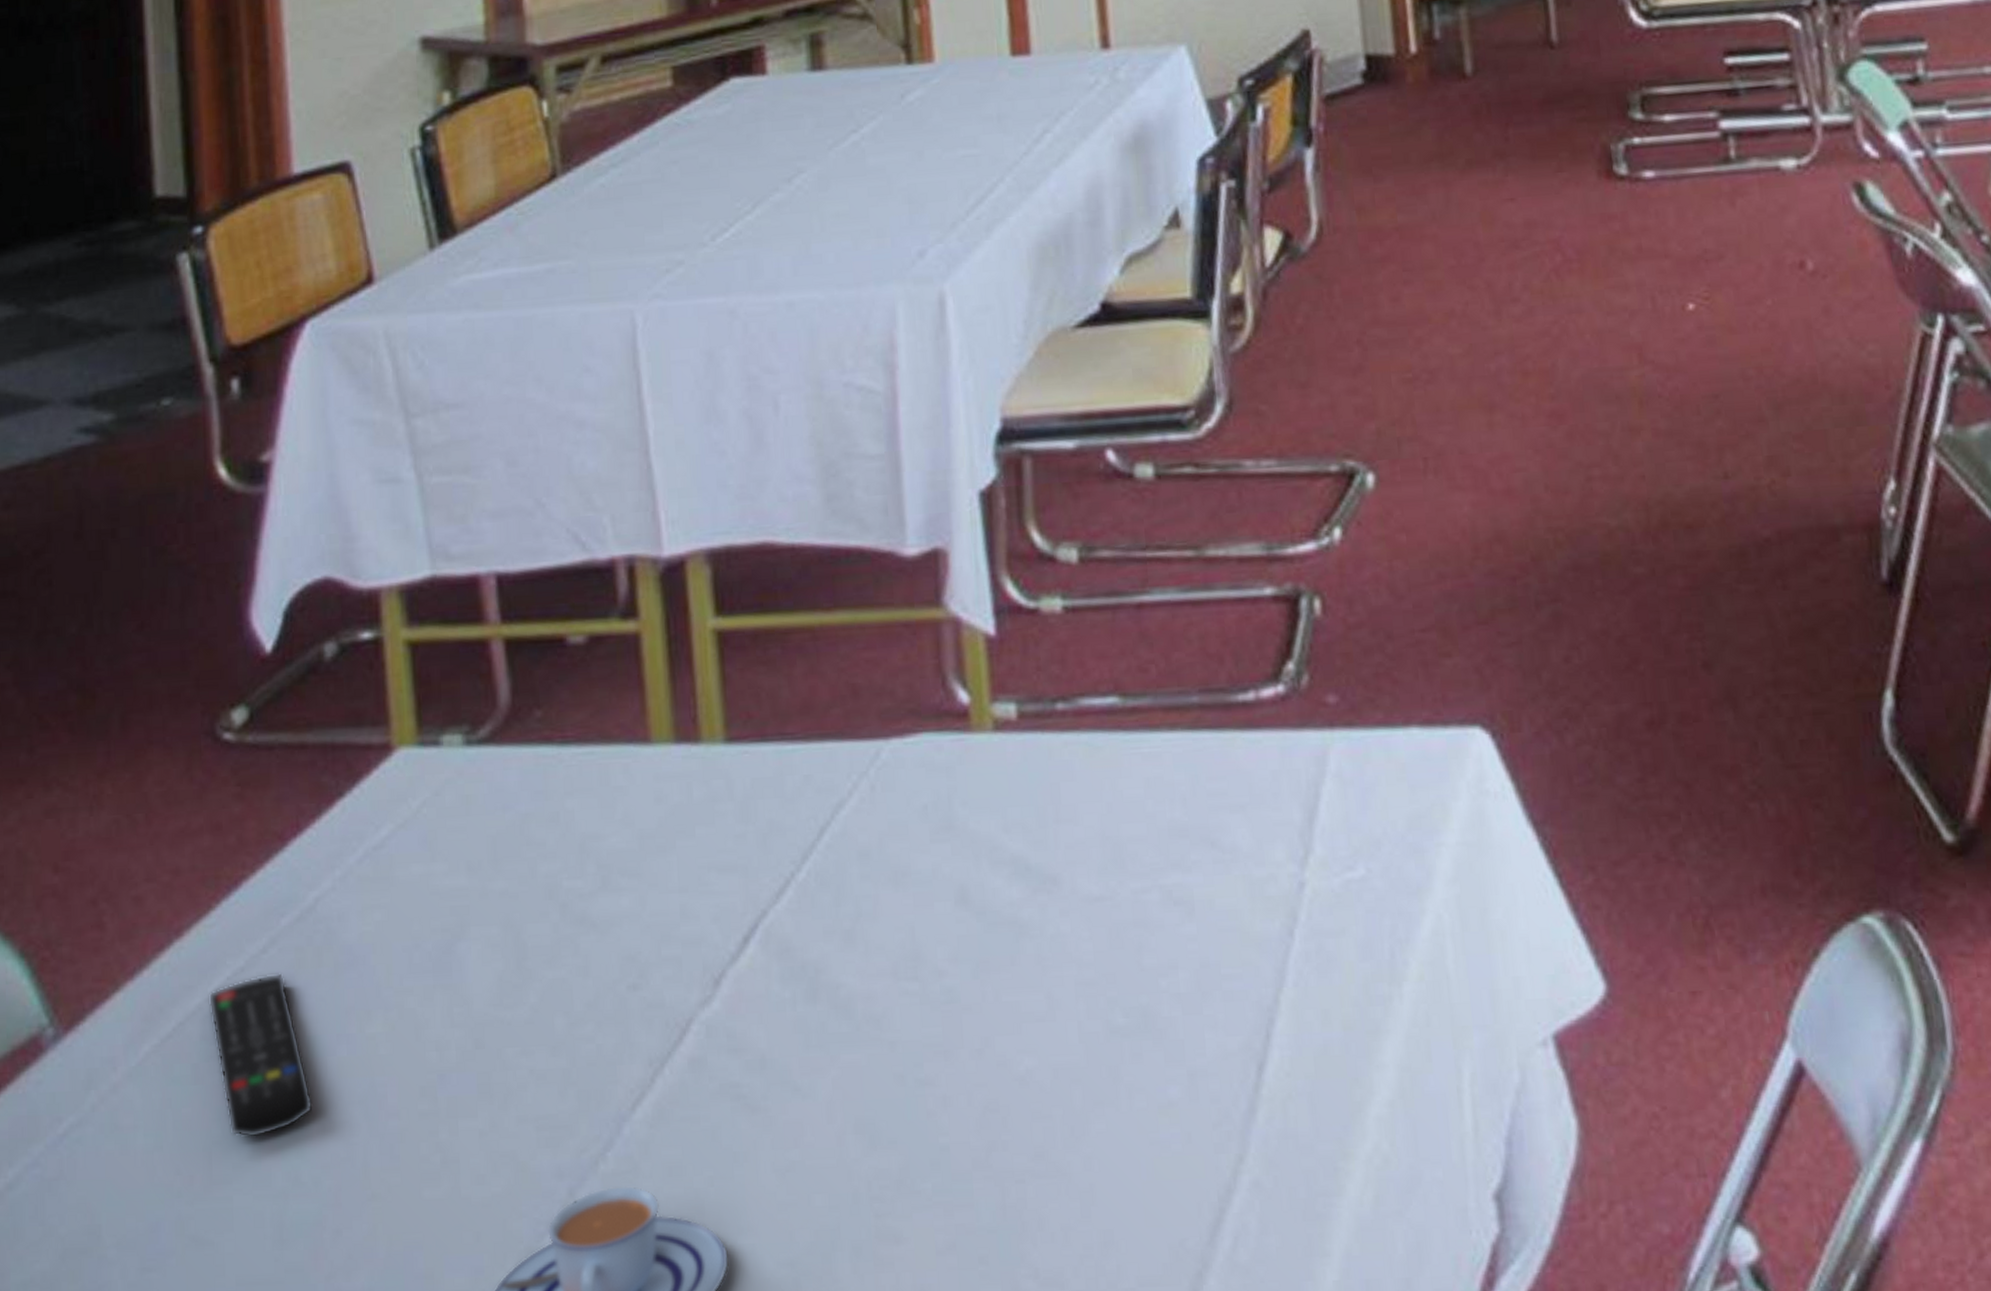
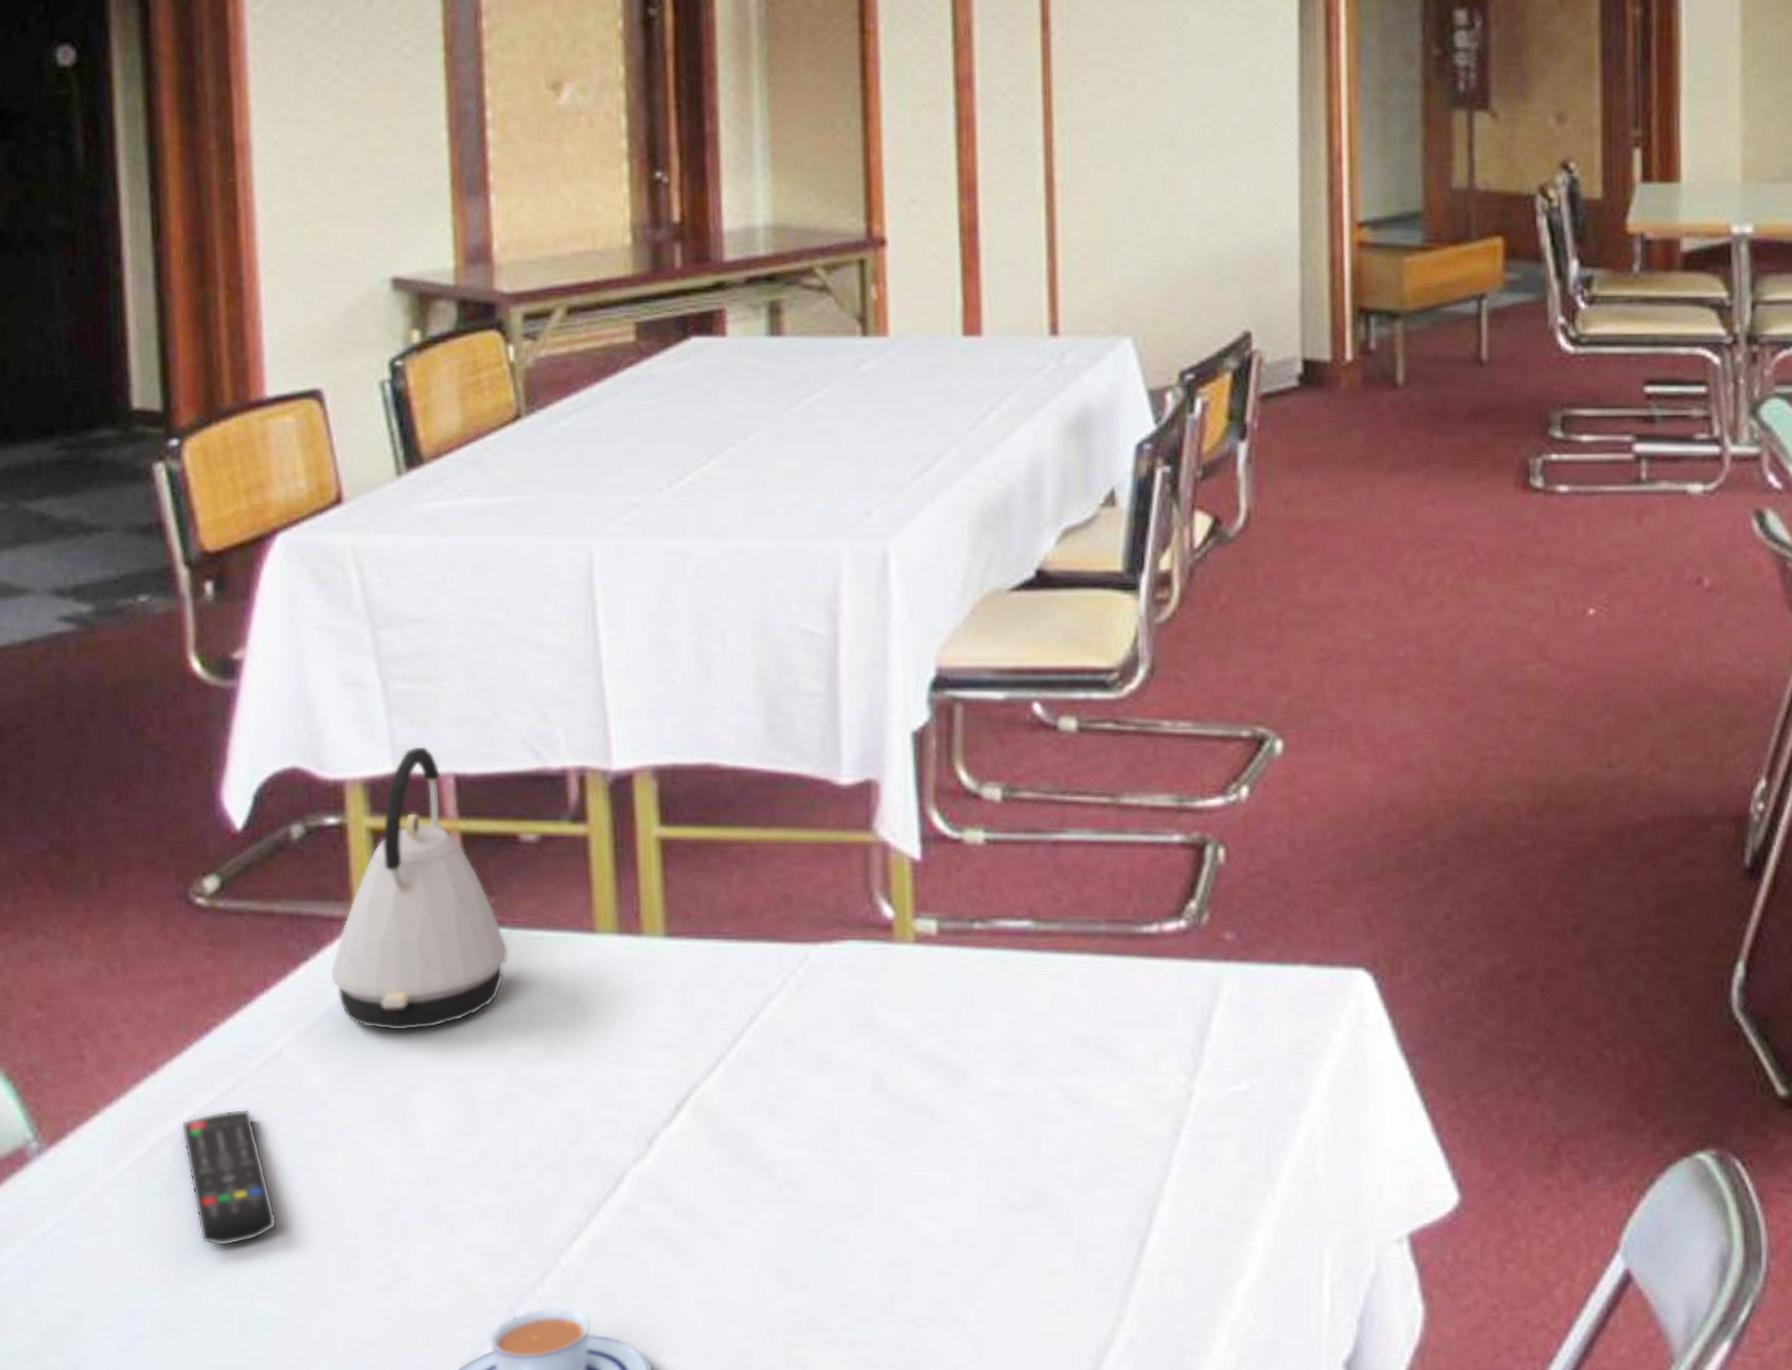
kettle: none [367,543,559,872] -> present [330,745,510,1031]

